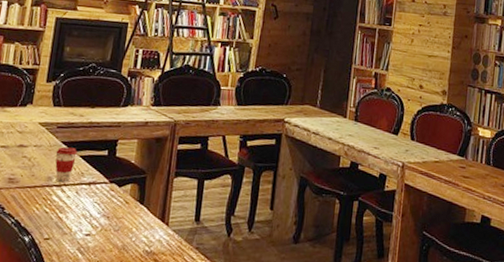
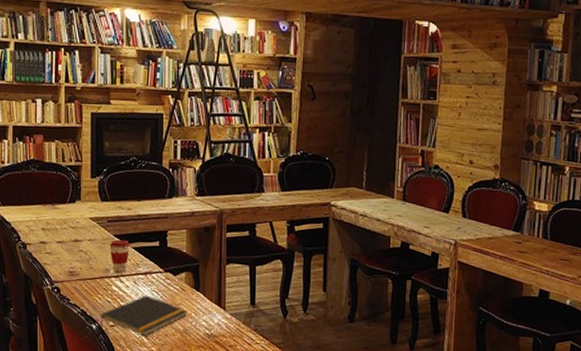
notepad: none [33,206,129,251] -> present [100,295,188,336]

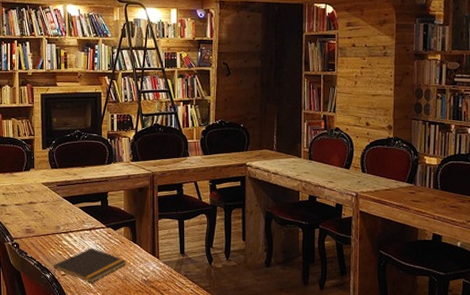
coffee cup: present [109,240,130,273] -> none [59,201,76,229]

